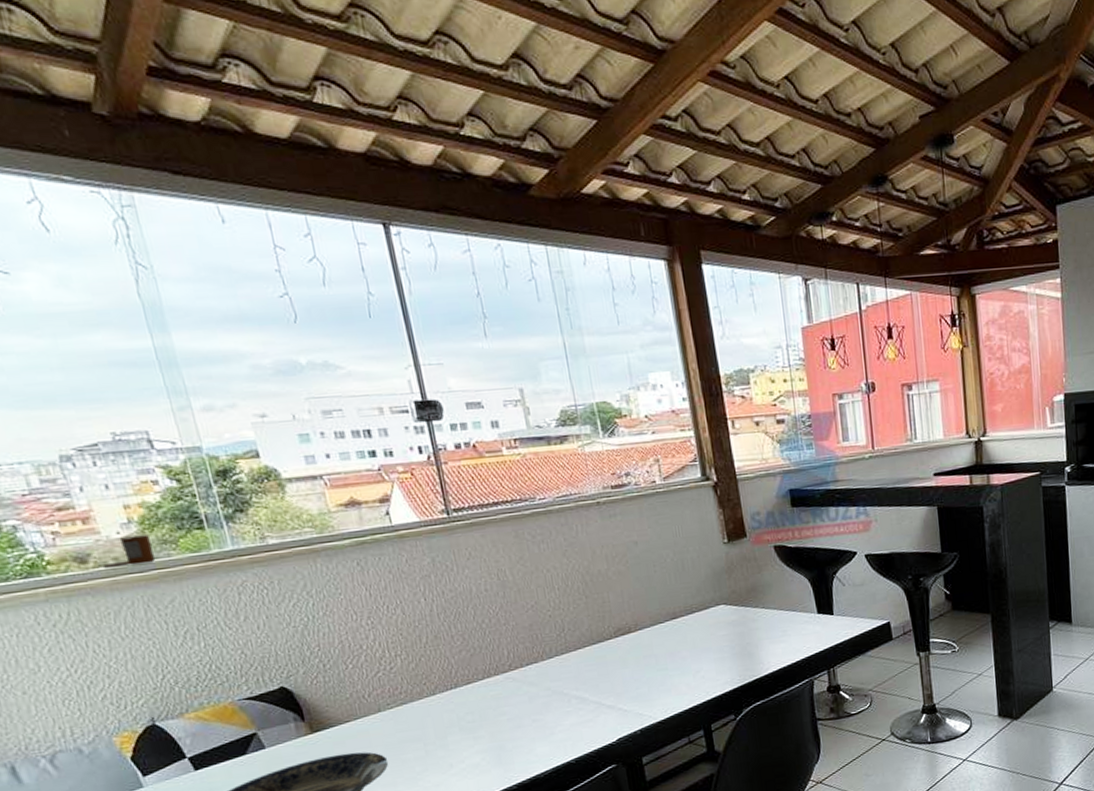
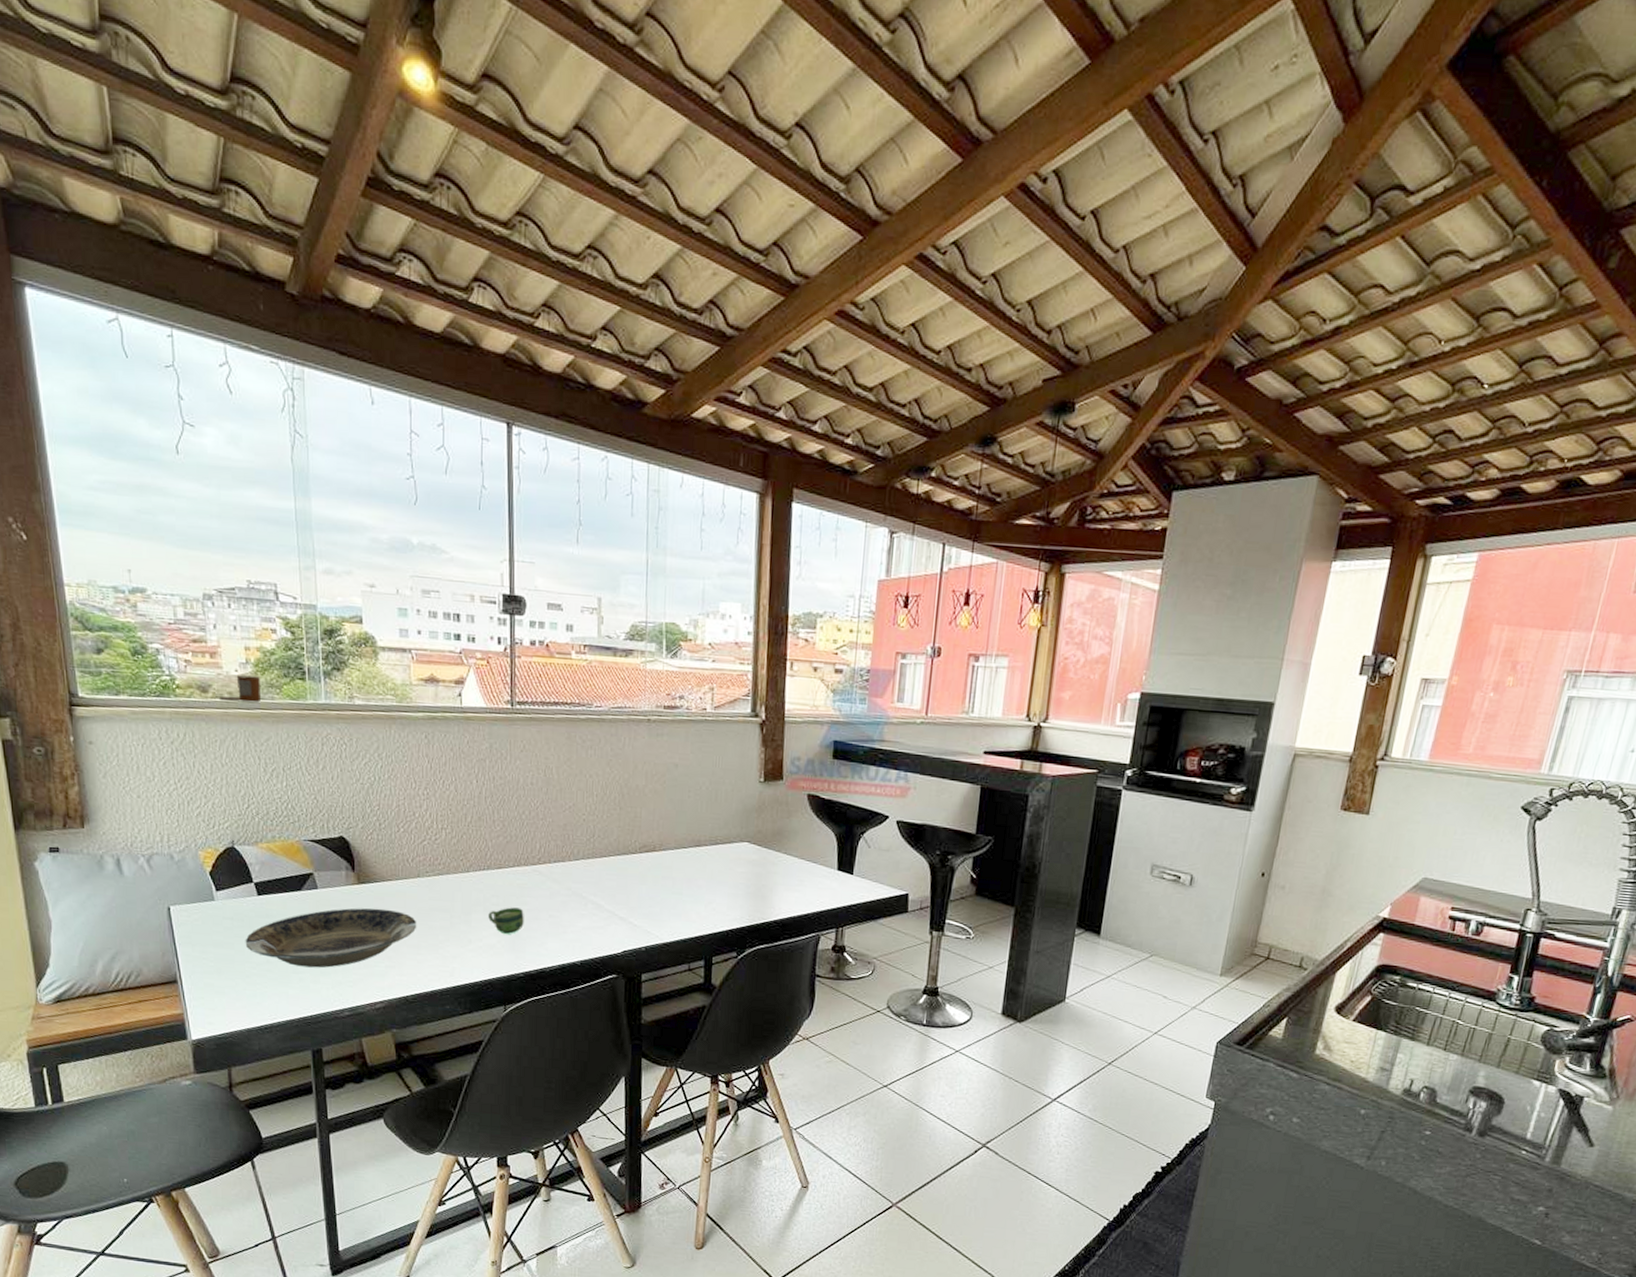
cup: none [465,719,507,750] -> present [488,907,524,934]

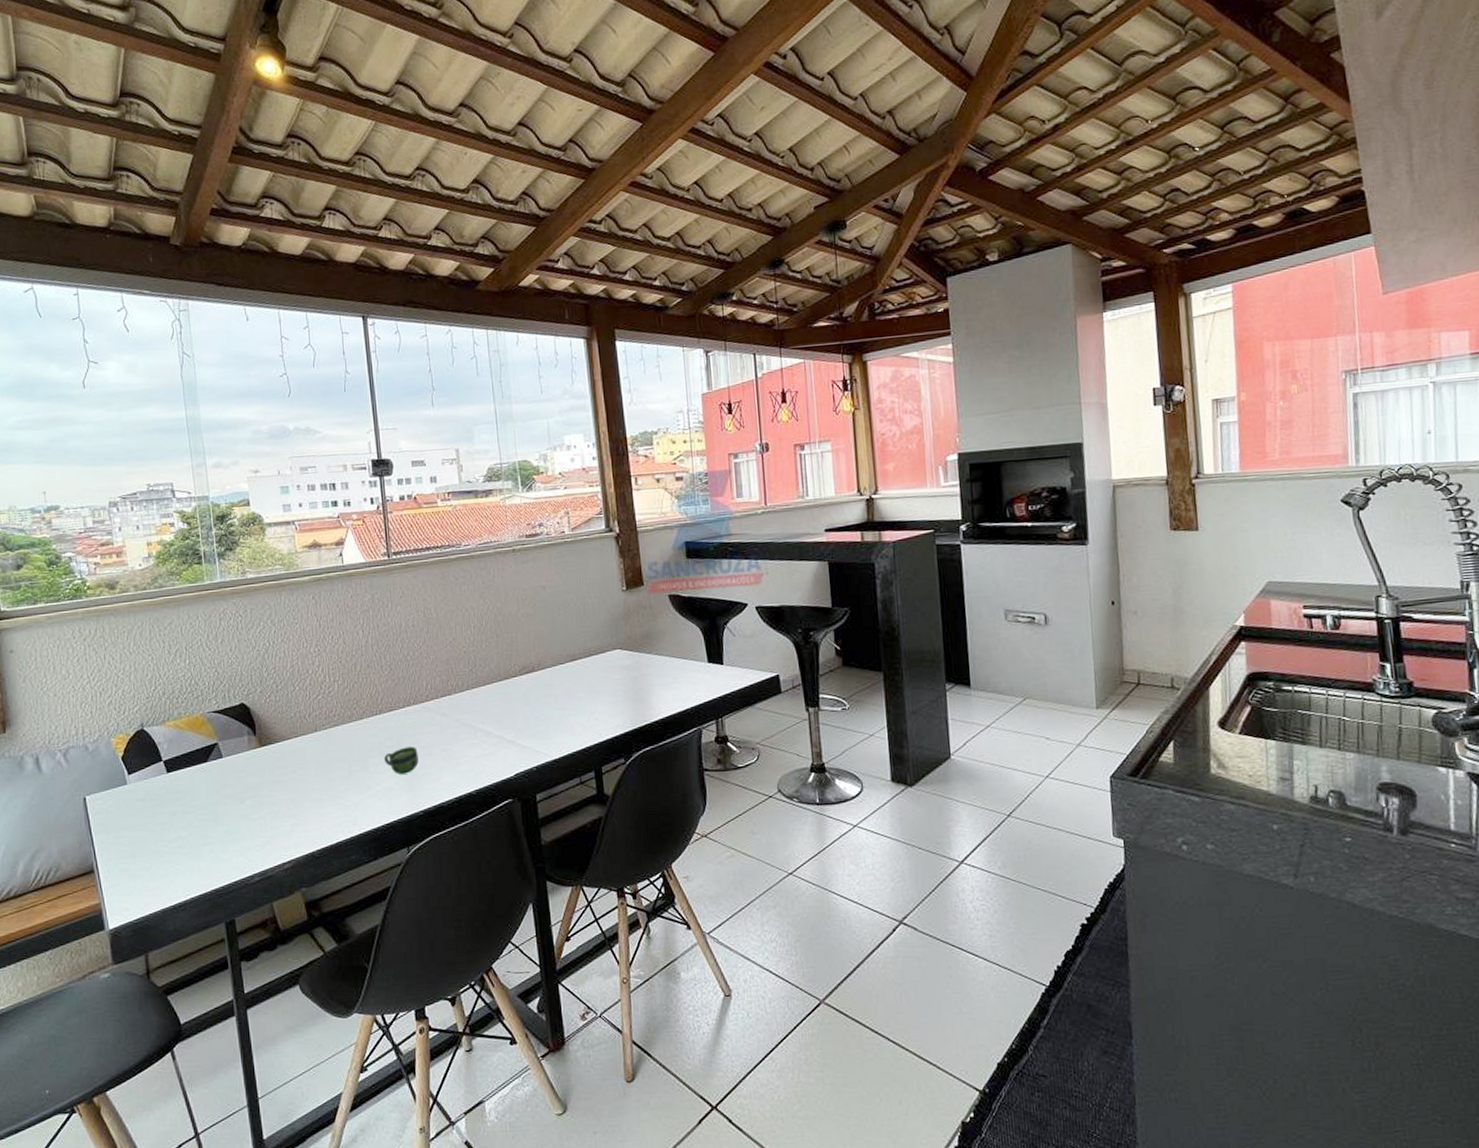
candle: present [218,675,260,703] -> none [125,567,163,595]
plate: present [245,908,417,968] -> none [157,767,318,838]

